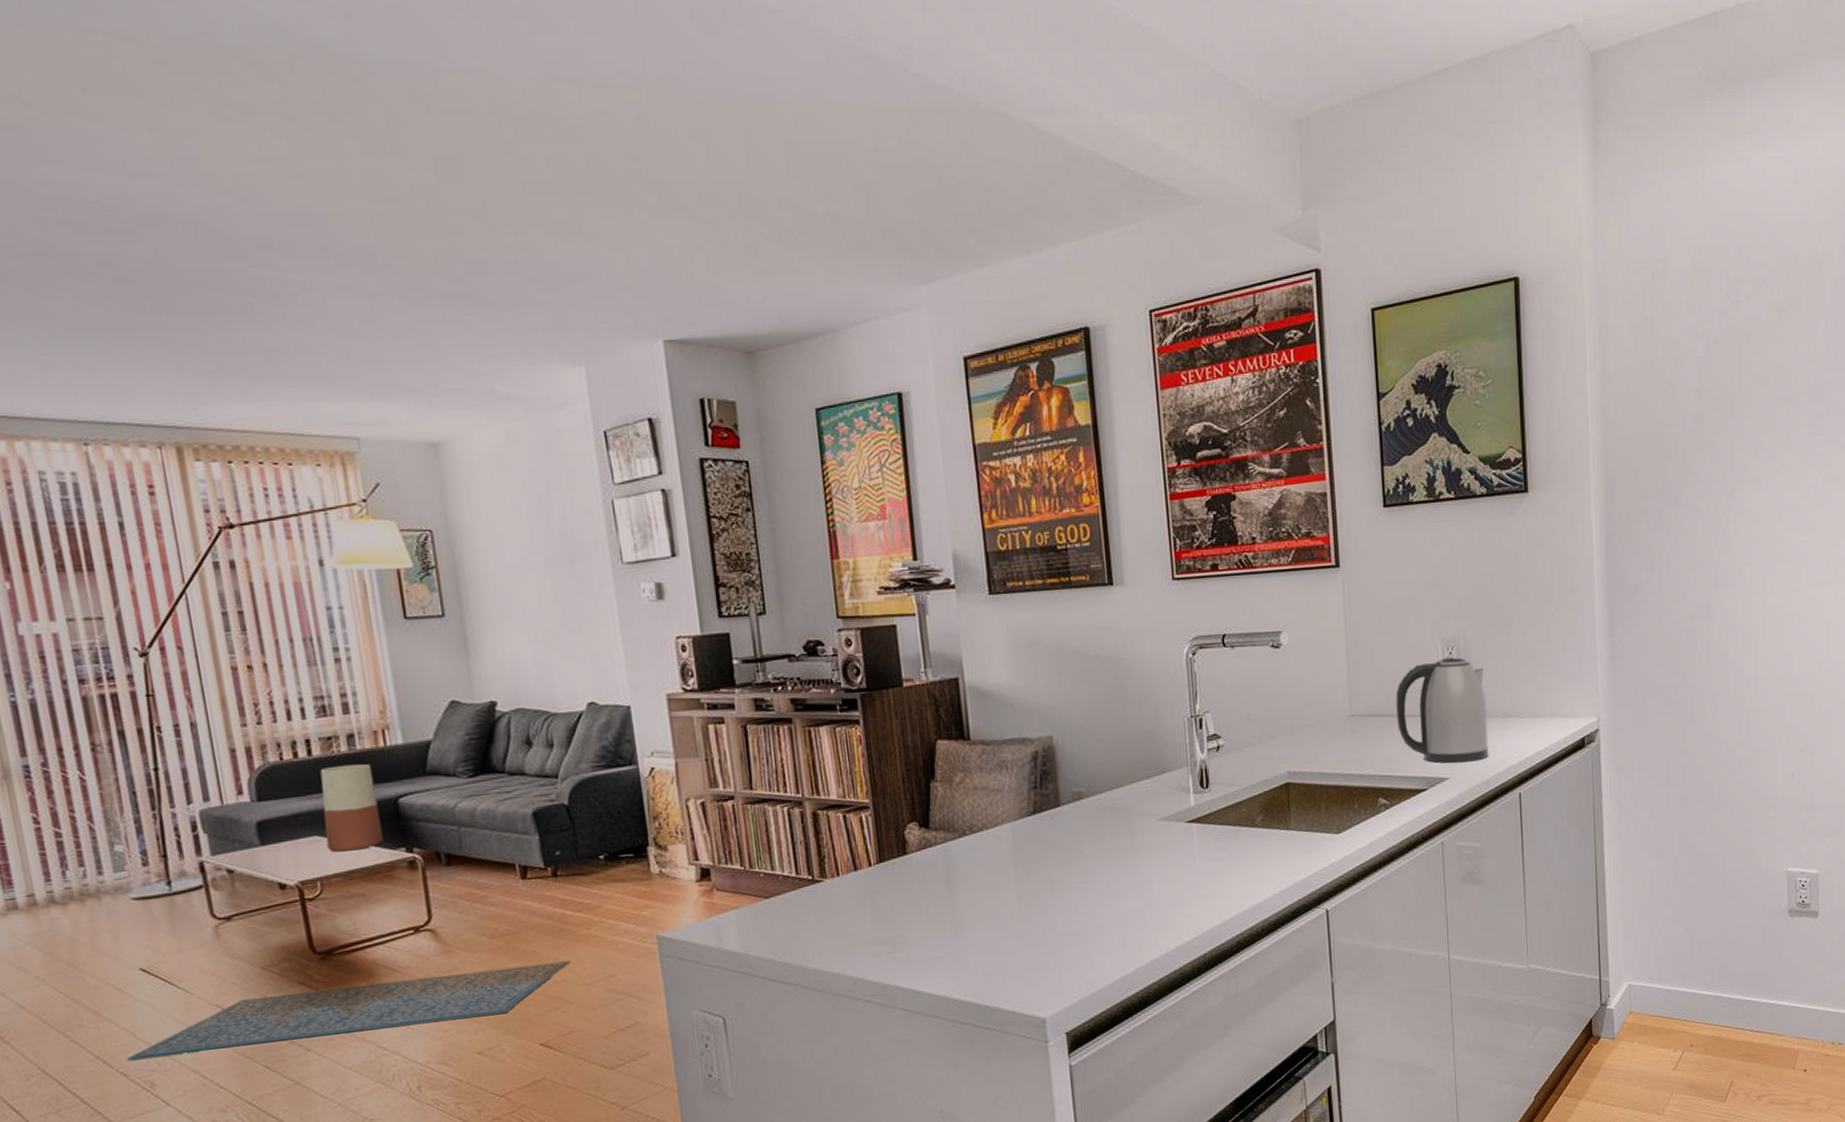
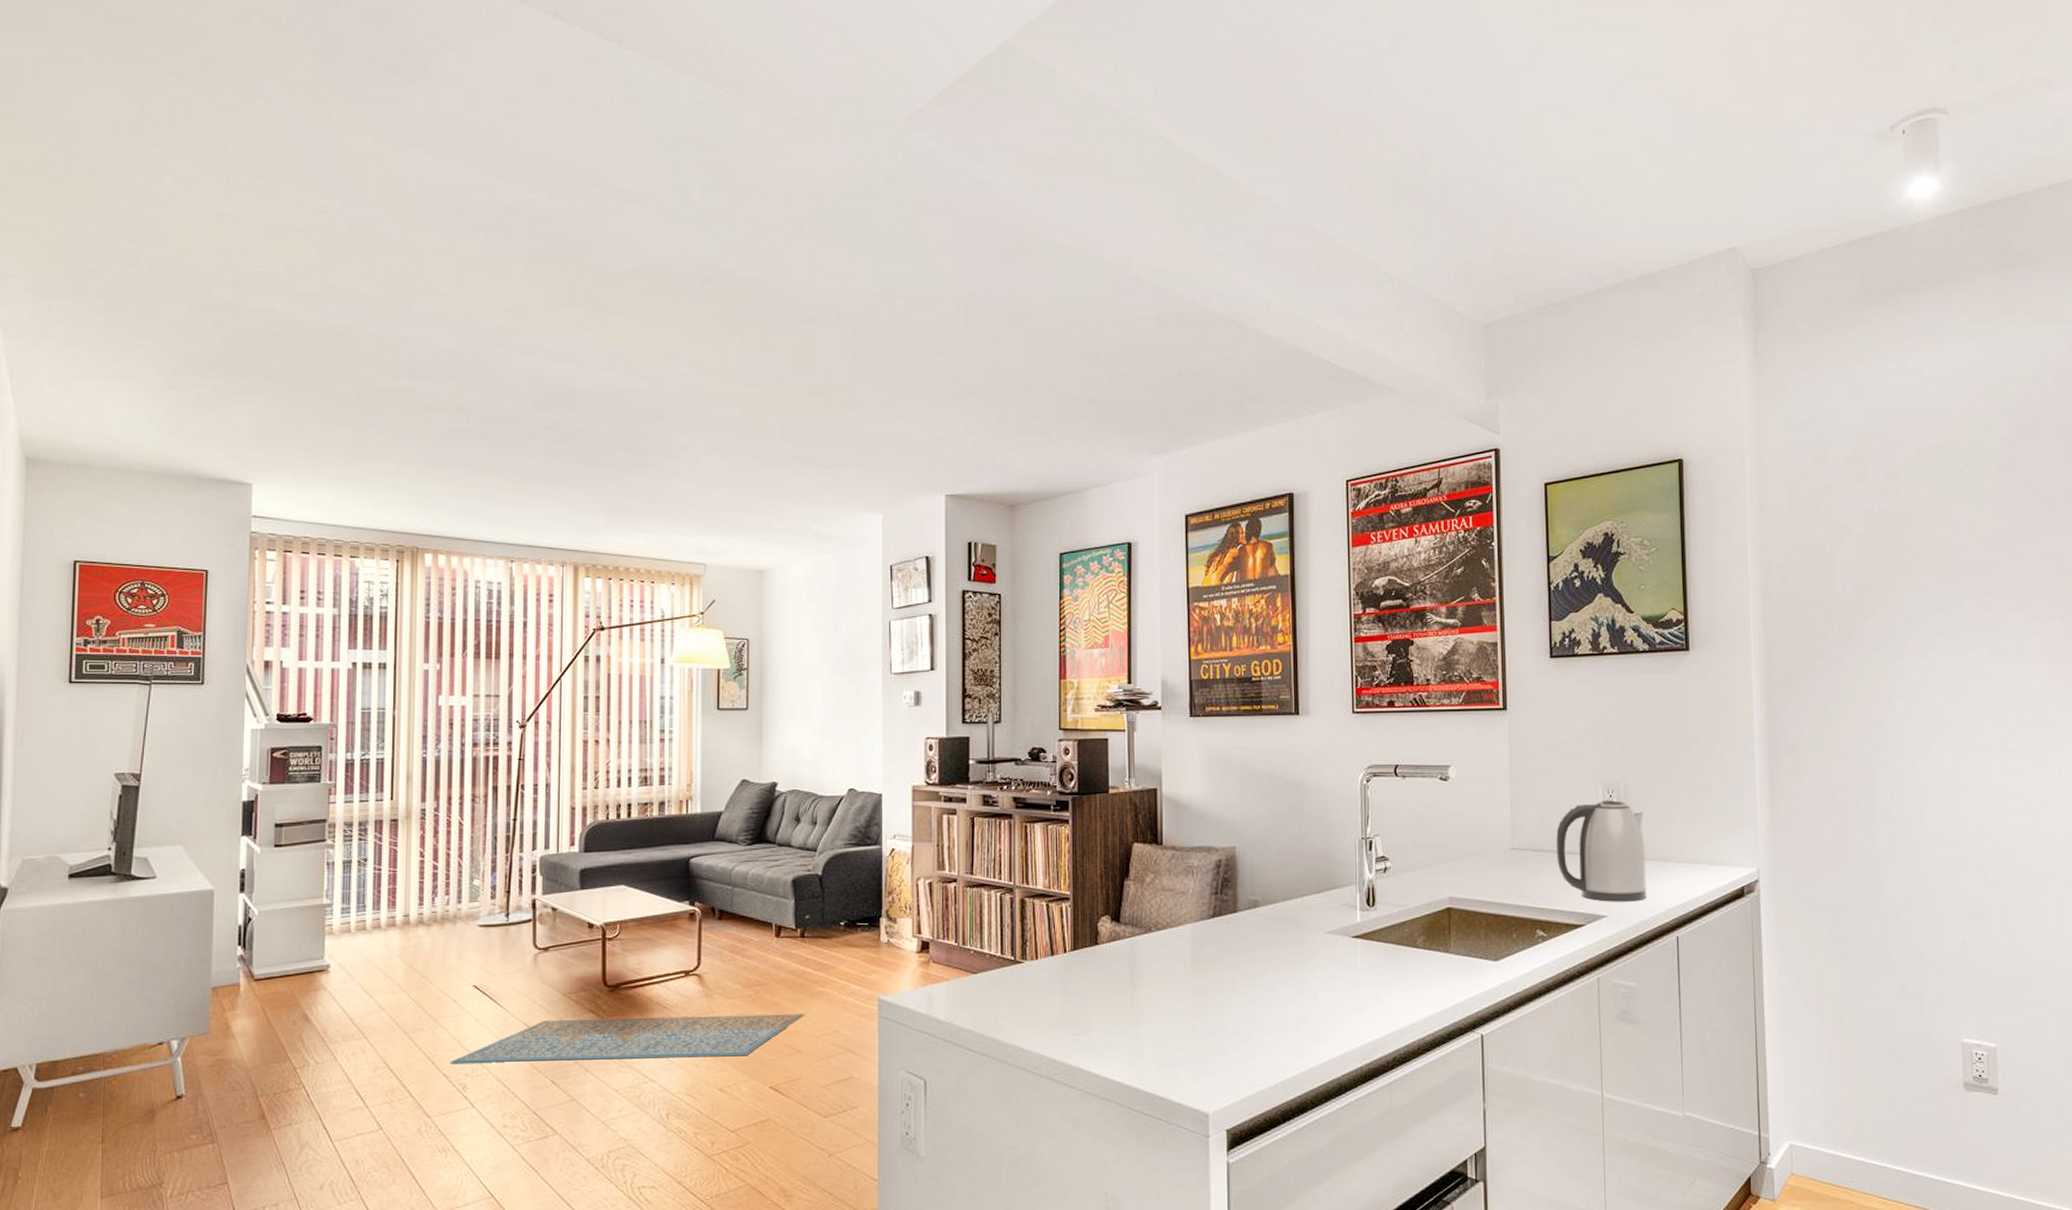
vase: present [320,764,384,852] -> none [630,827,674,900]

